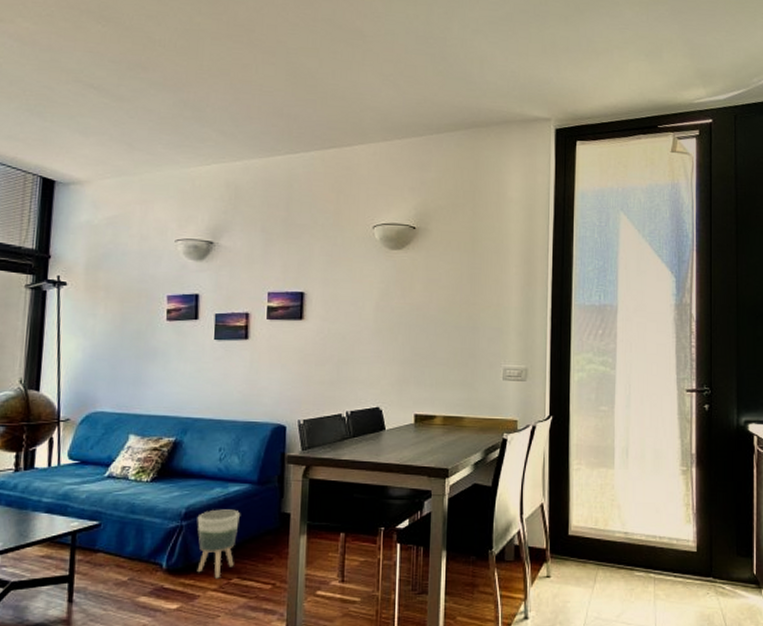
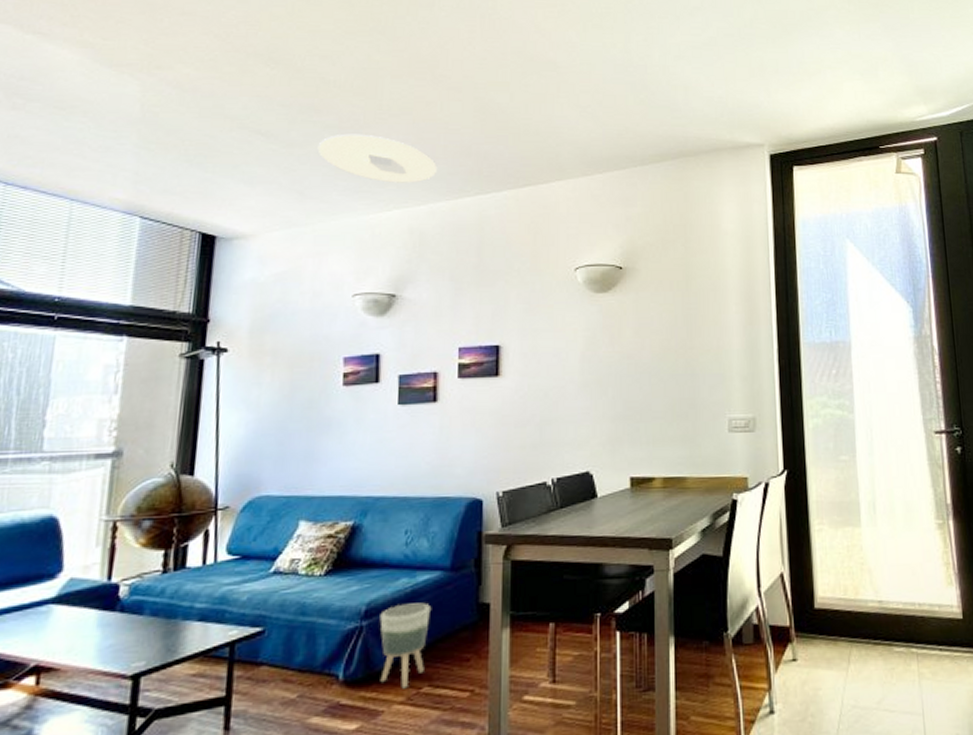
ceiling light: none [144,91,252,141] -> present [317,133,438,183]

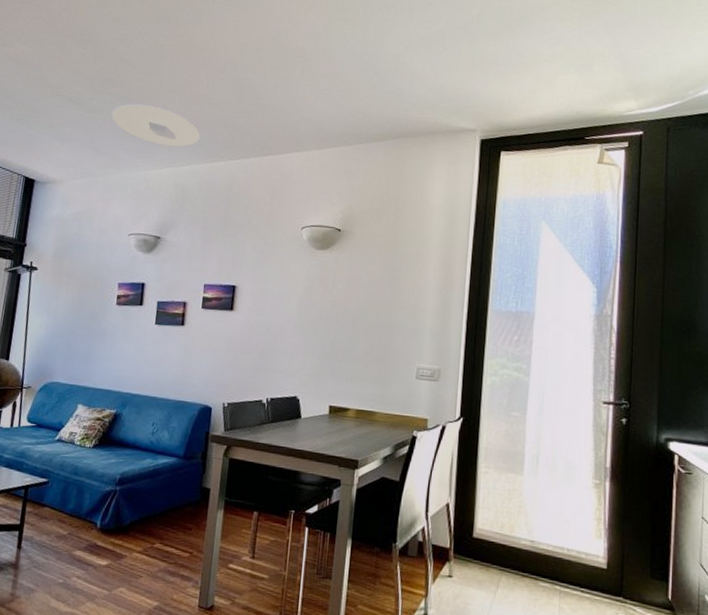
planter: present [380,602,430,689] -> none [125,478,166,542]

